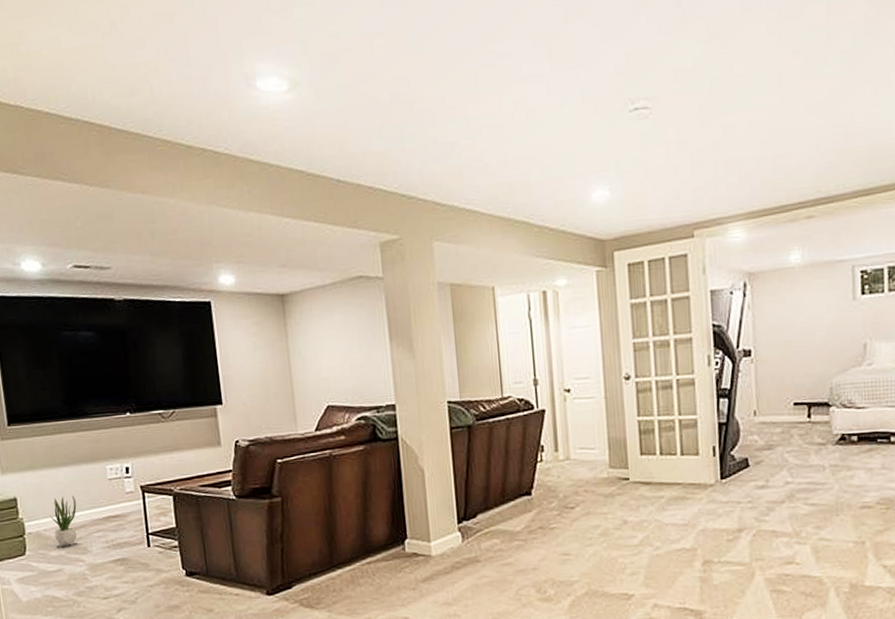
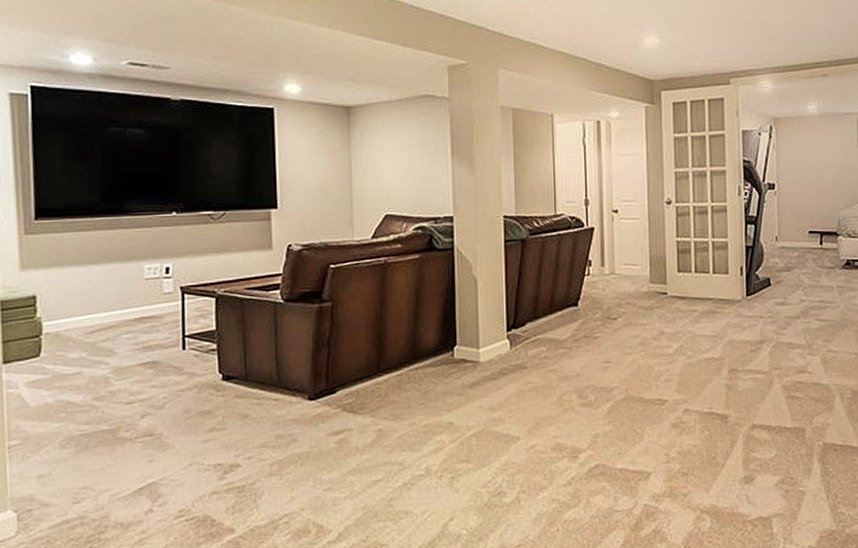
potted plant: present [50,495,77,546] -> none [73,294,106,348]

